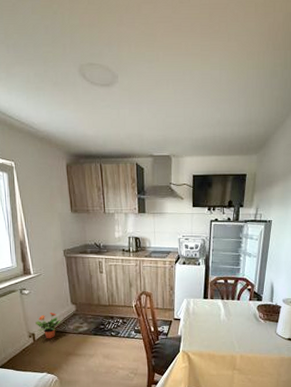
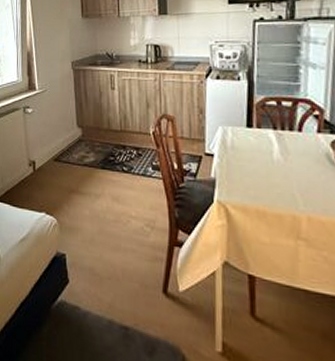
potted plant: present [35,312,61,339] -> none [37,135,65,170]

